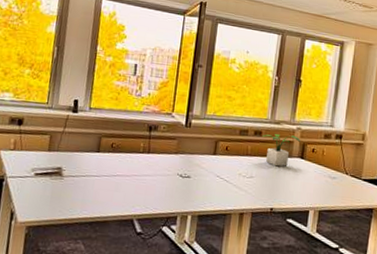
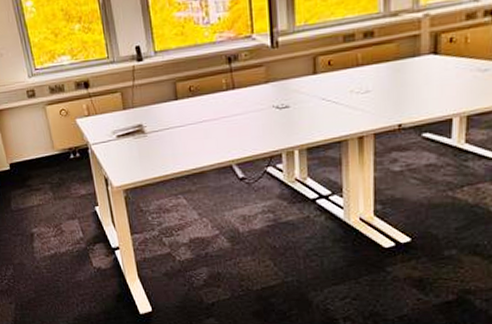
potted plant: present [261,133,300,167] -> none [374,26,430,72]

